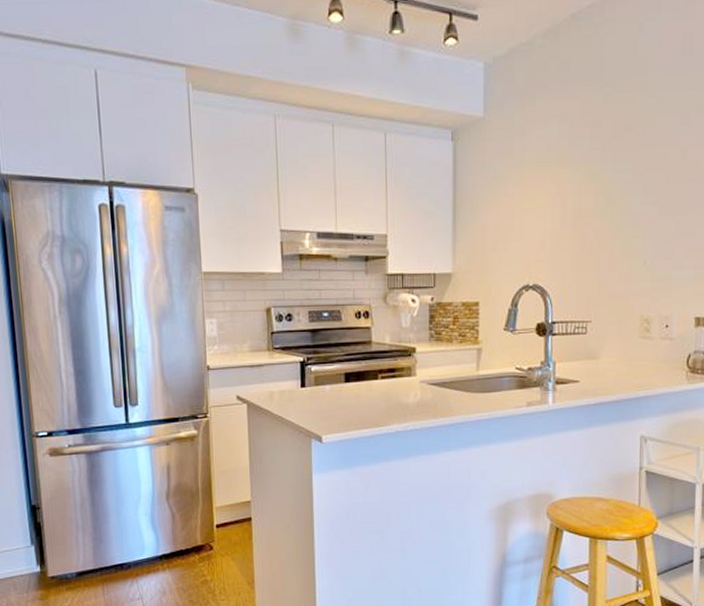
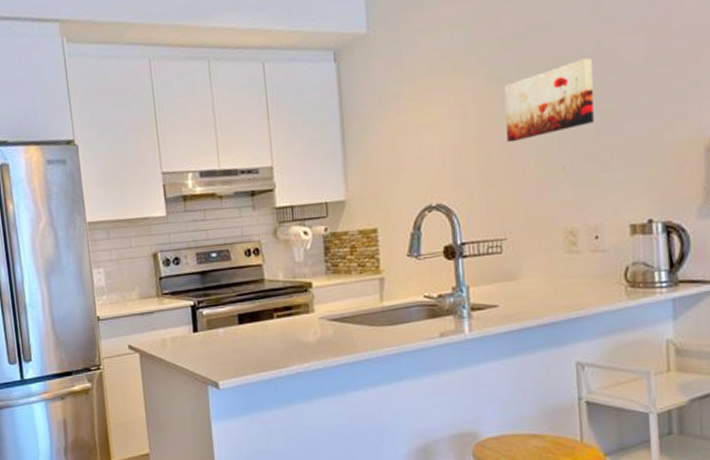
wall art: none [599,164,677,234] -> present [504,58,594,143]

